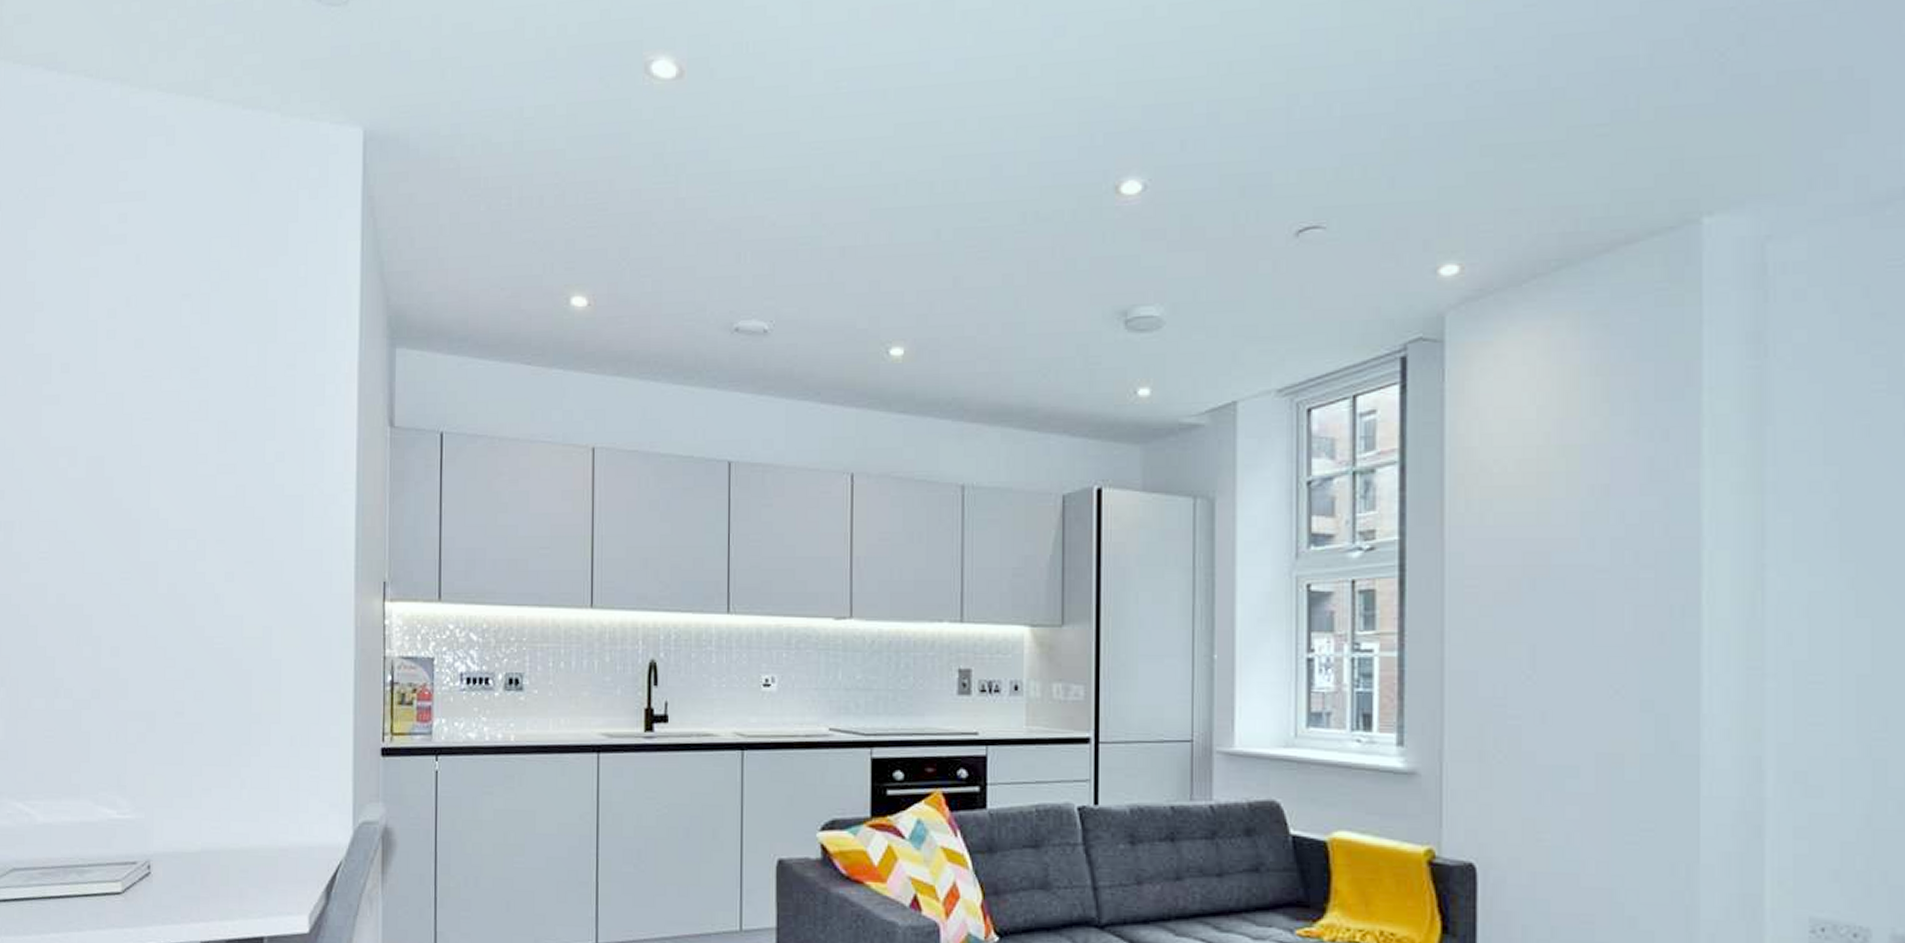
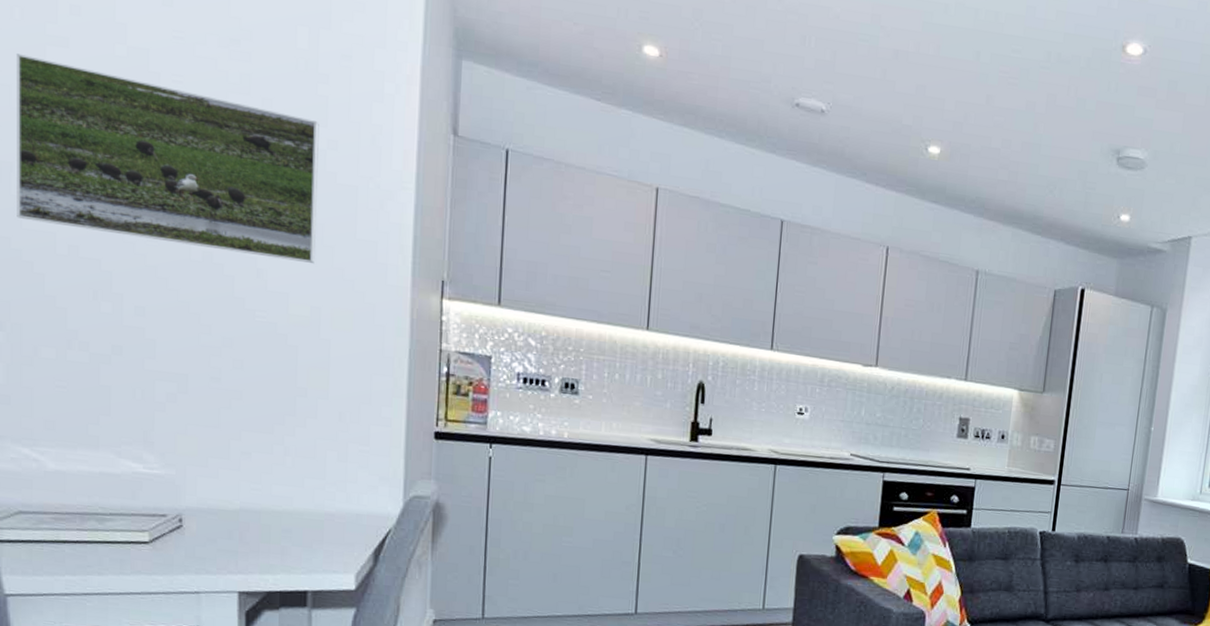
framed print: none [16,418,268,581] -> present [15,53,319,263]

